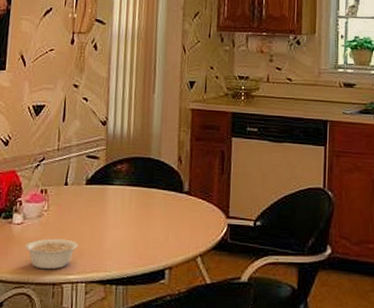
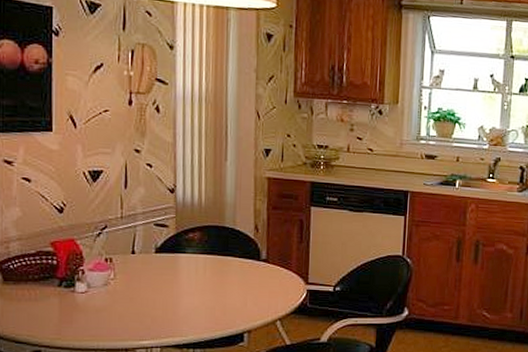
legume: present [25,238,79,270] -> none [91,306,151,336]

